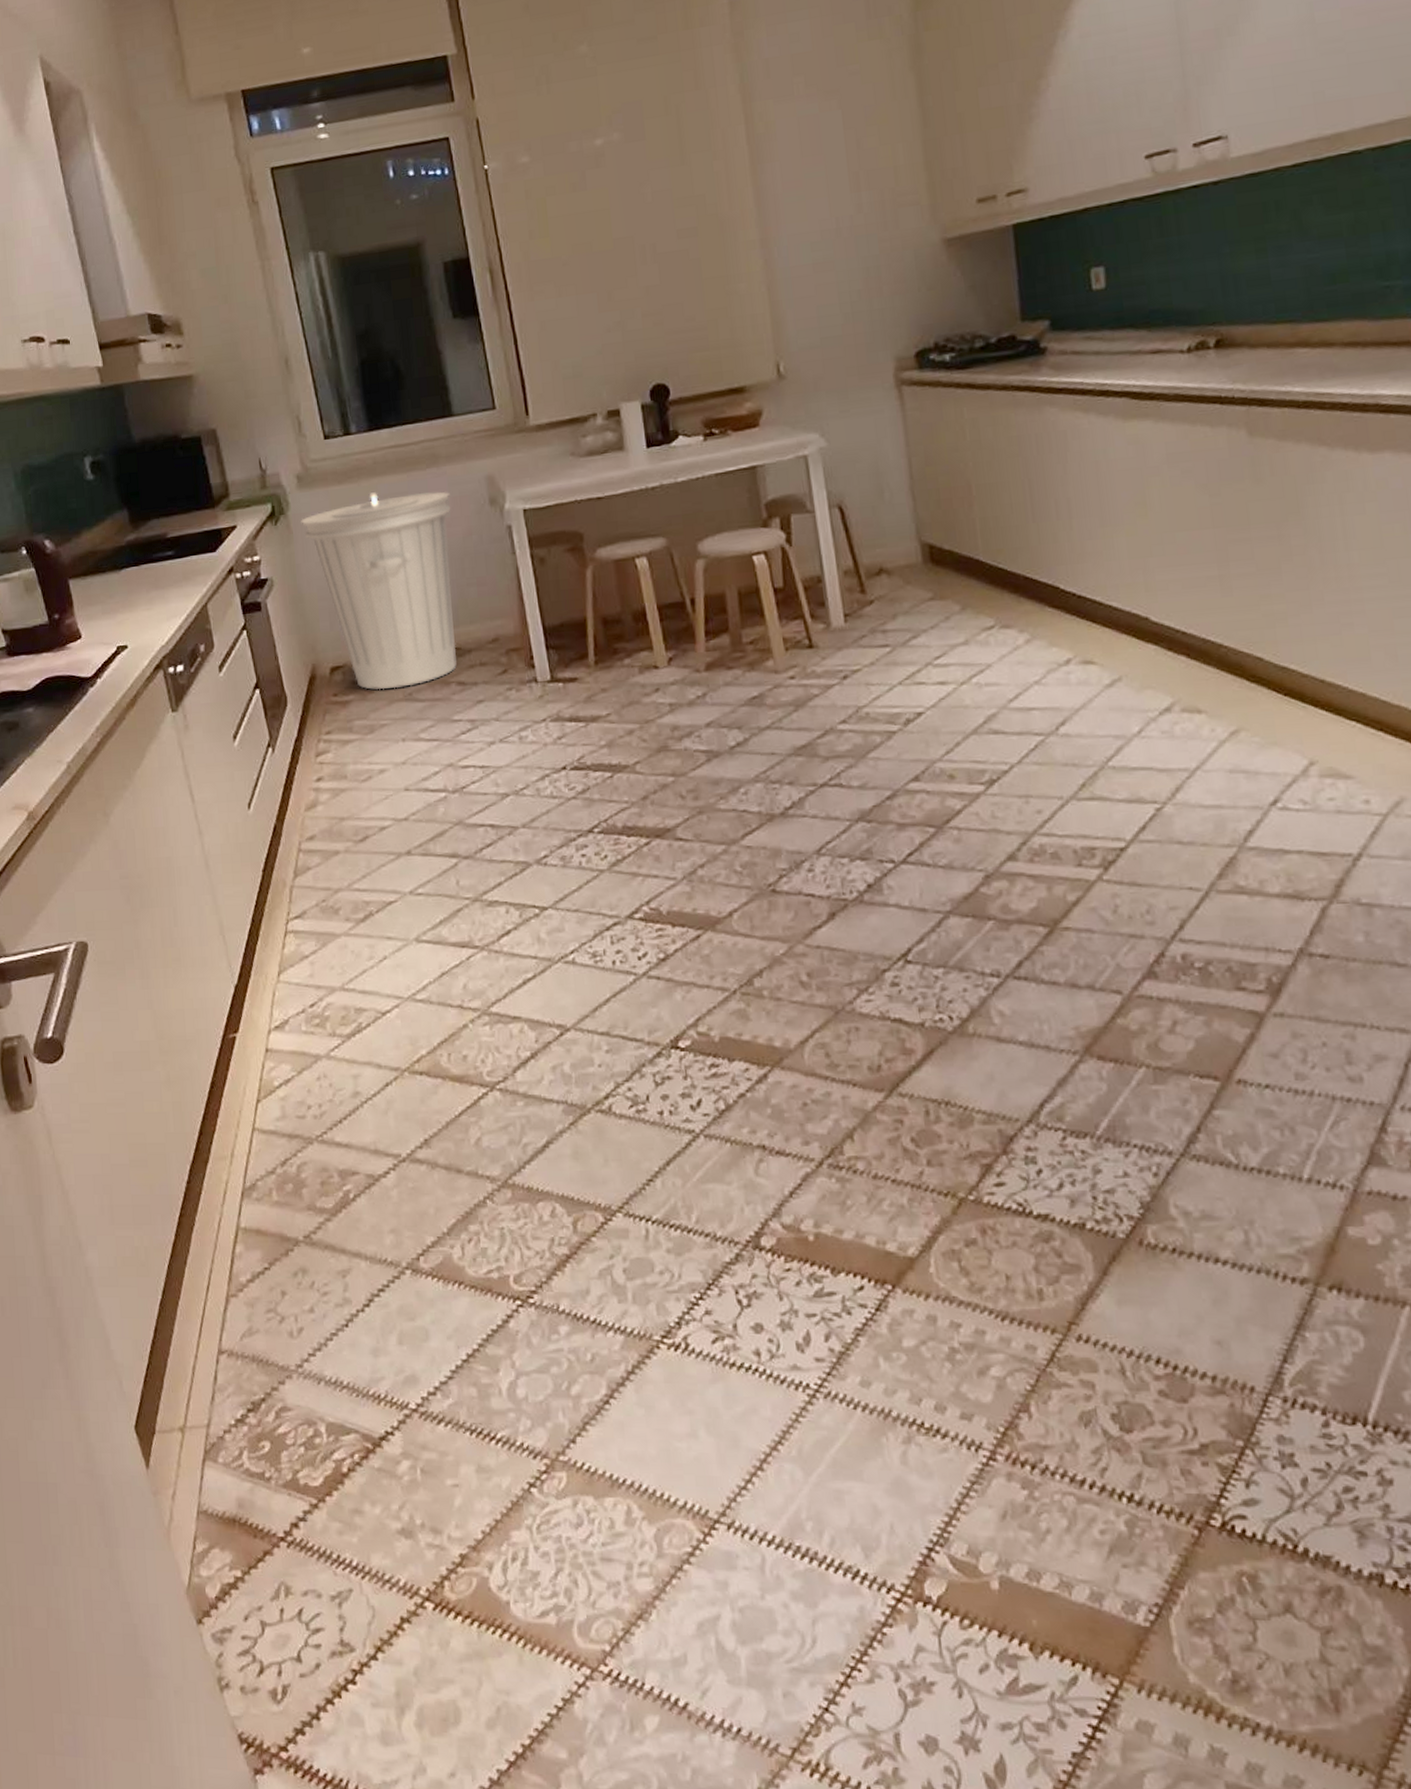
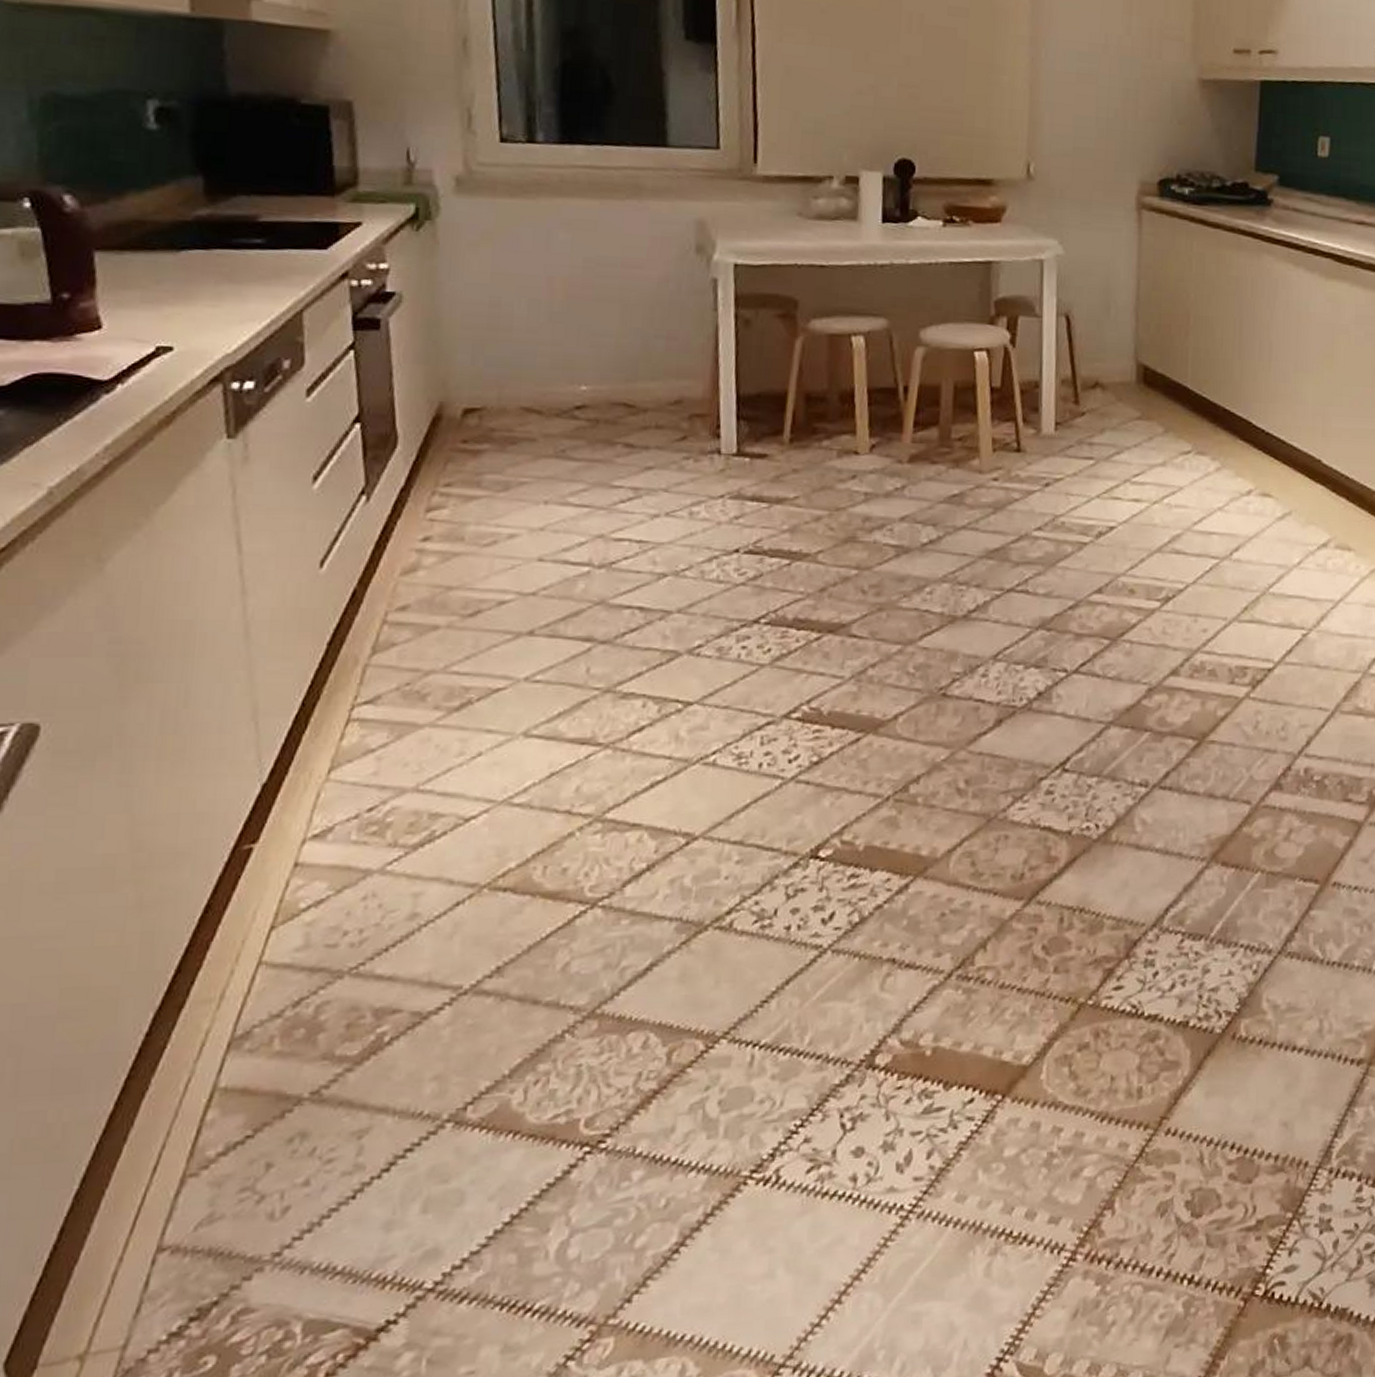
trash can: present [301,491,457,690] -> none [452,214,650,443]

